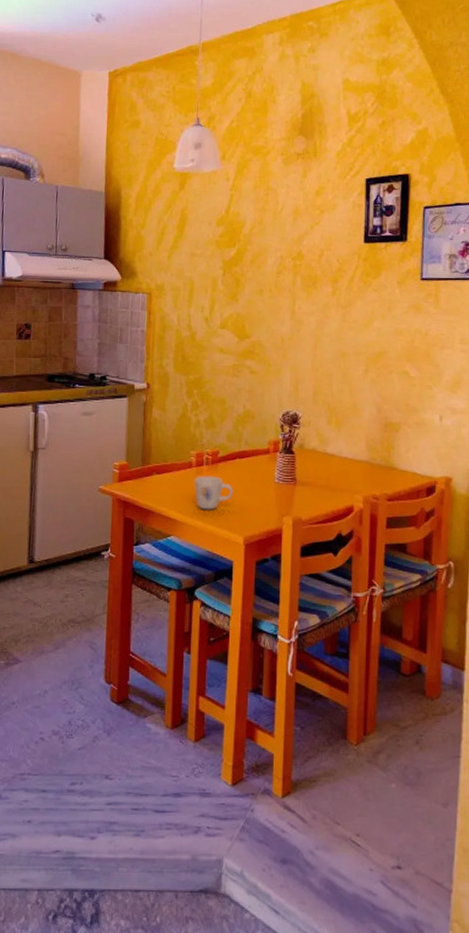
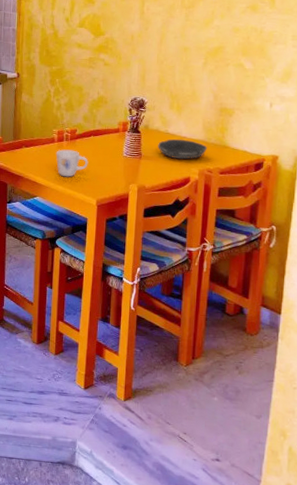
bowl: none [315,460,371,485] -> present [158,139,207,160]

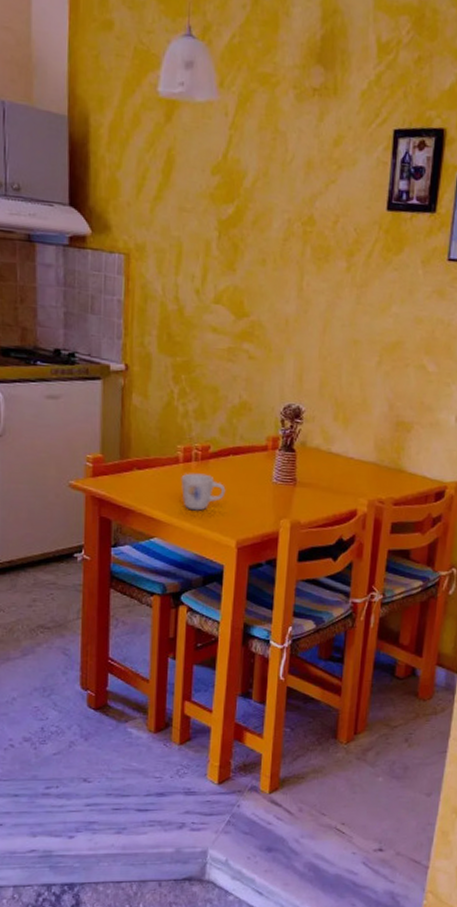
bowl: present [158,139,207,160] -> none [317,460,379,487]

